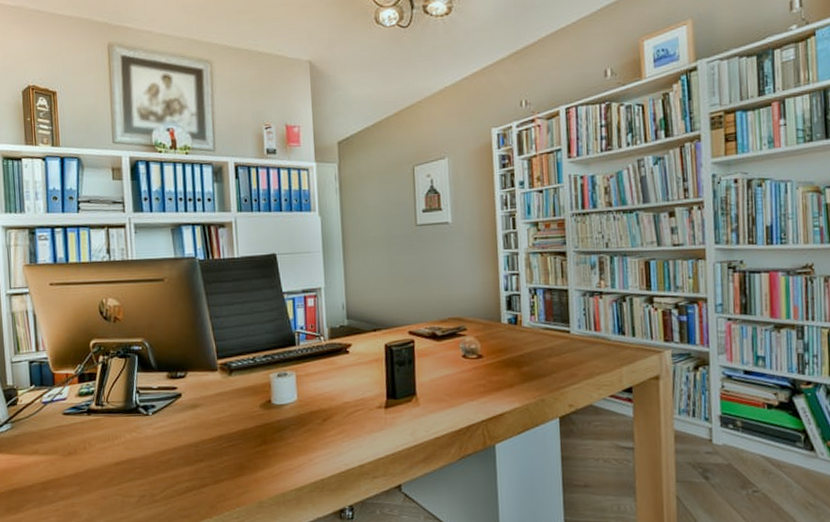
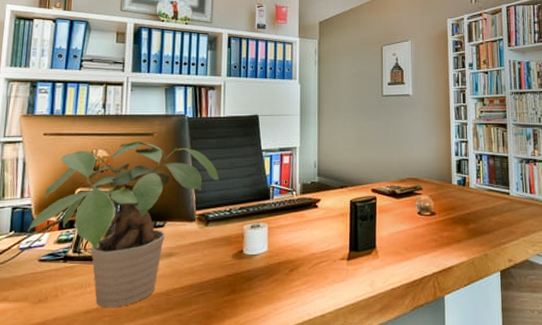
potted plant: none [48,287,239,460] -> present [28,141,219,308]

